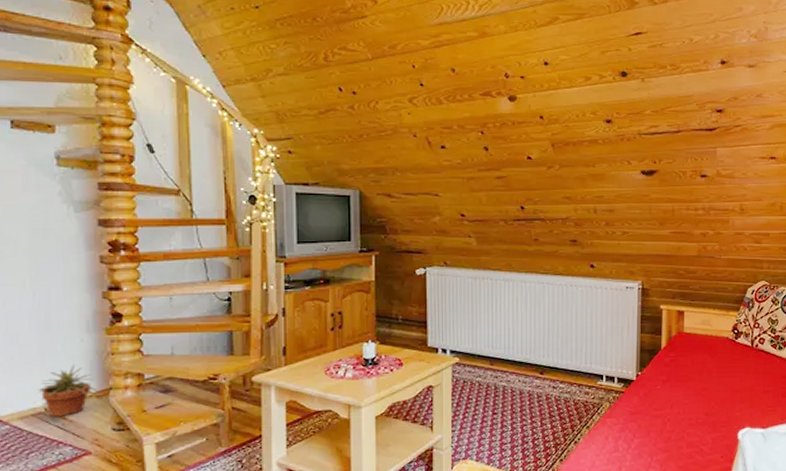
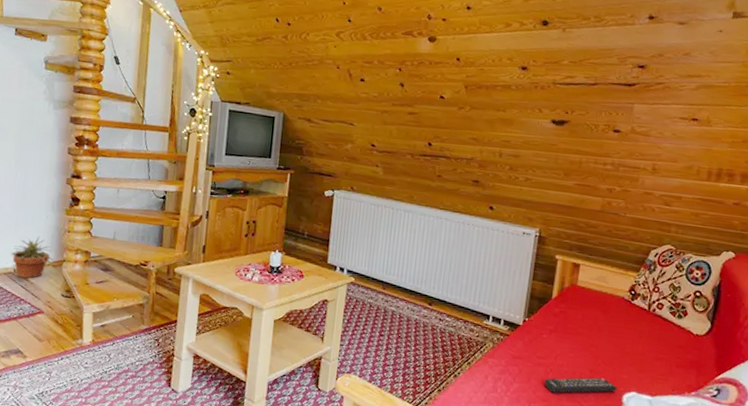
remote control: none [663,418,733,442] -> present [544,377,618,393]

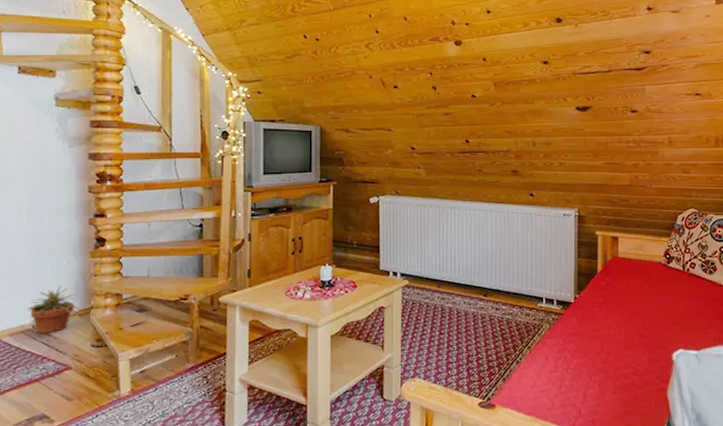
remote control: present [544,377,618,393] -> none [600,340,667,362]

